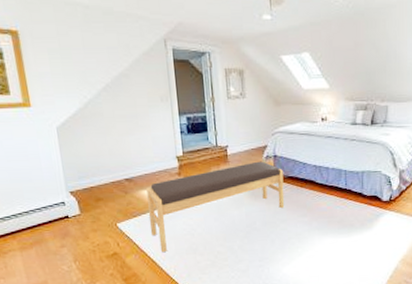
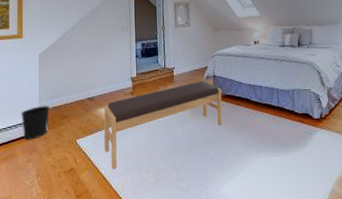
wastebasket: none [44,187,80,224] -> present [21,106,50,140]

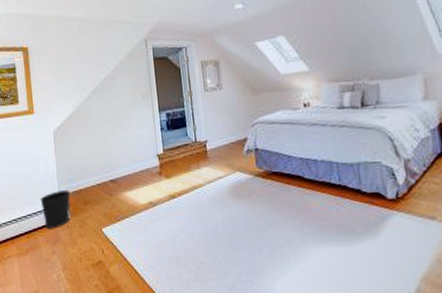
bench: present [104,81,223,169] -> none [129,155,271,262]

